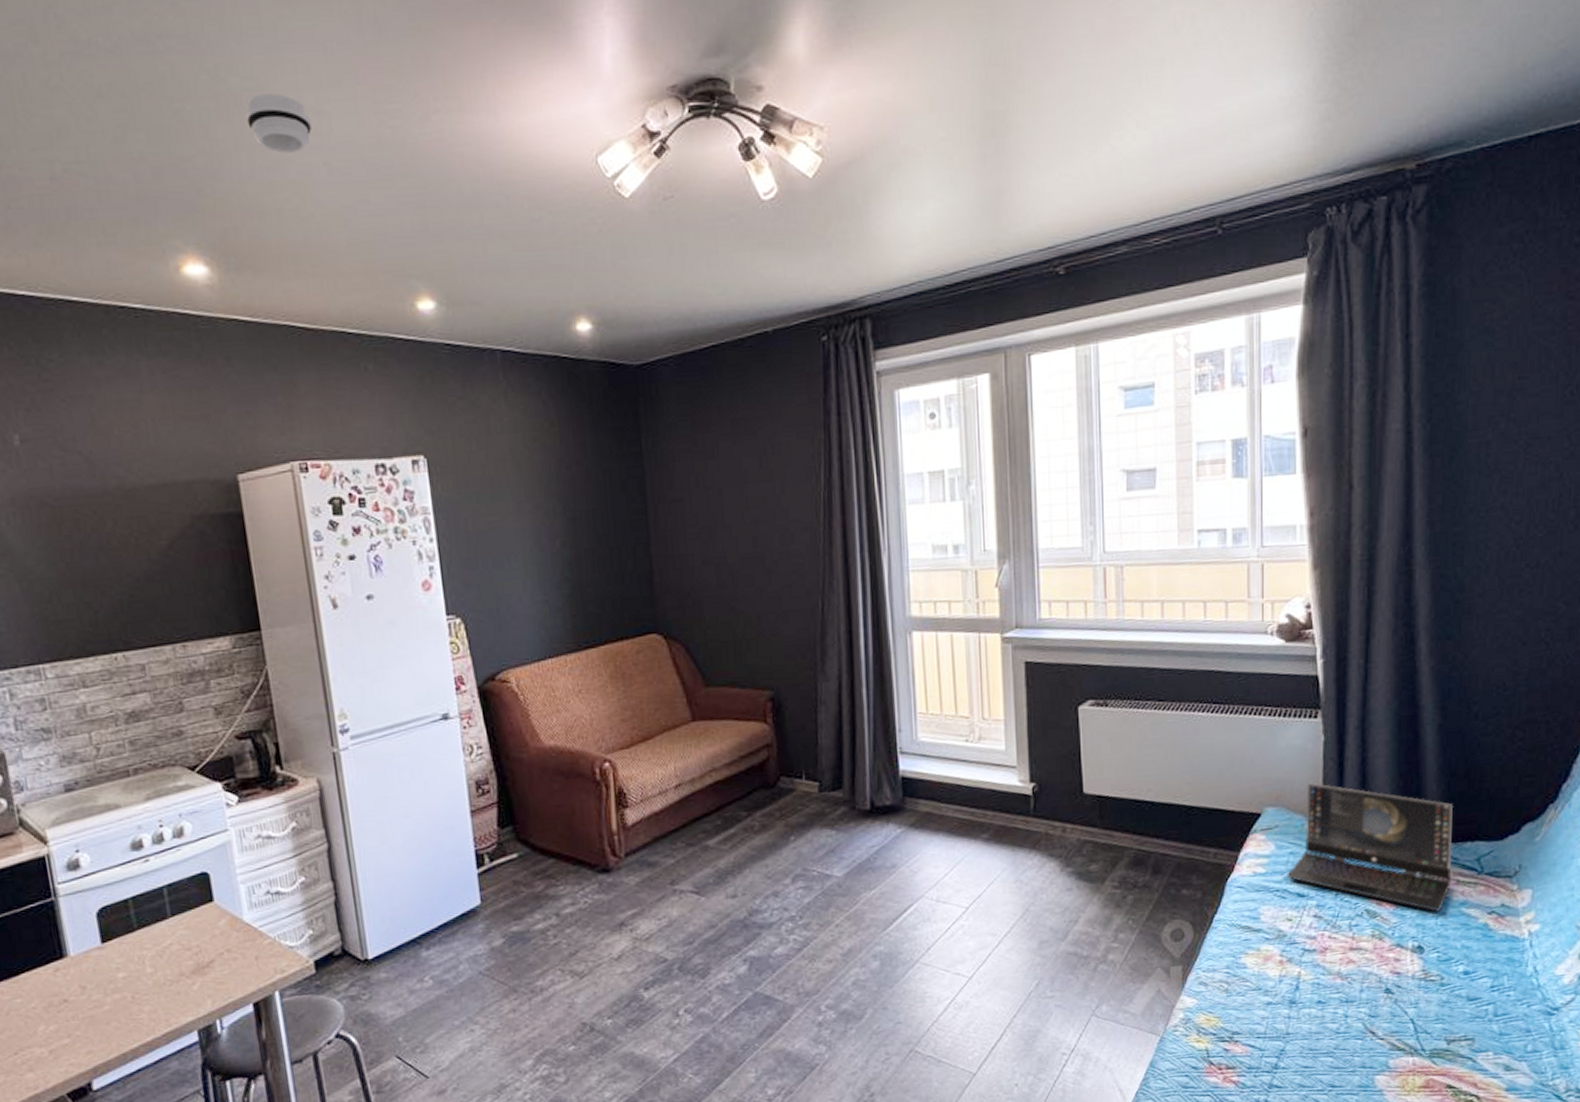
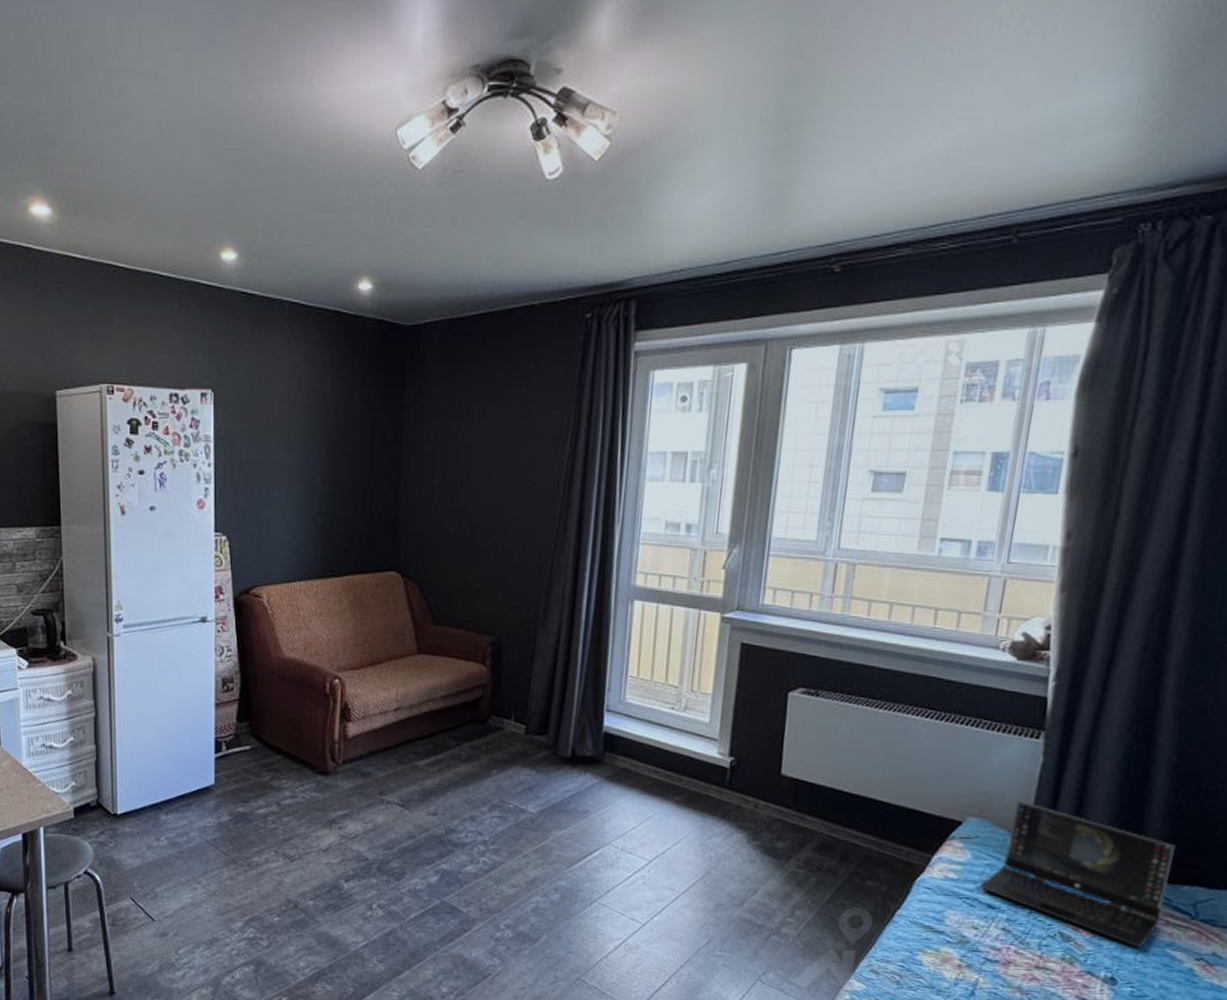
smoke detector: present [245,94,313,153] -> none [95,57,150,111]

